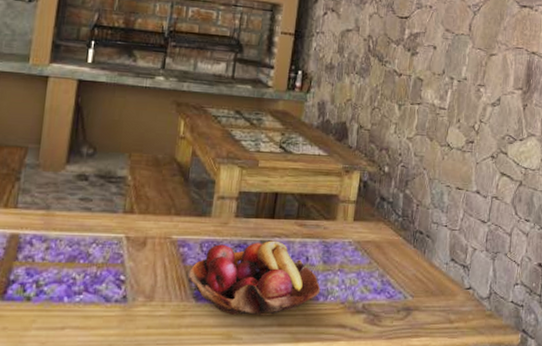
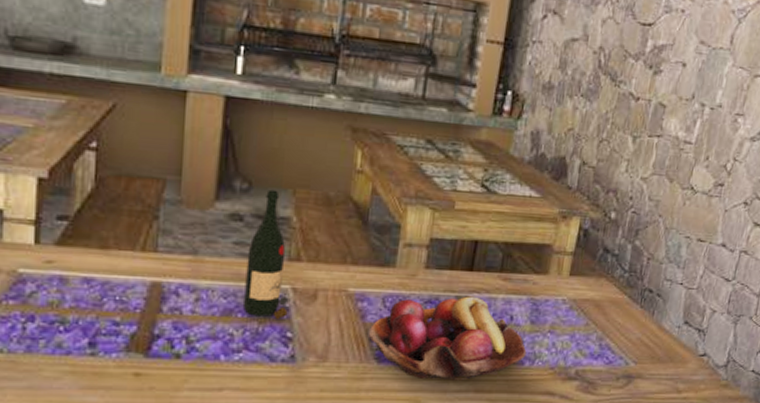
wine bottle: none [84,154,129,265] -> present [242,189,296,320]

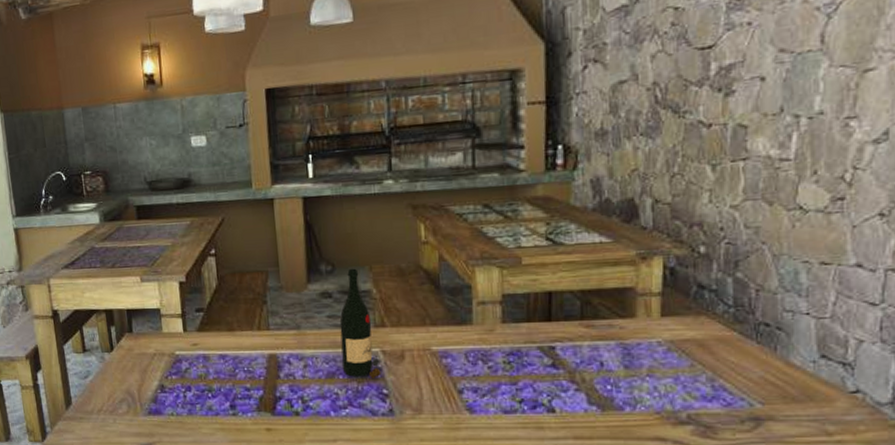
fruit basket: present [369,296,527,381] -> none [457,345,625,428]

